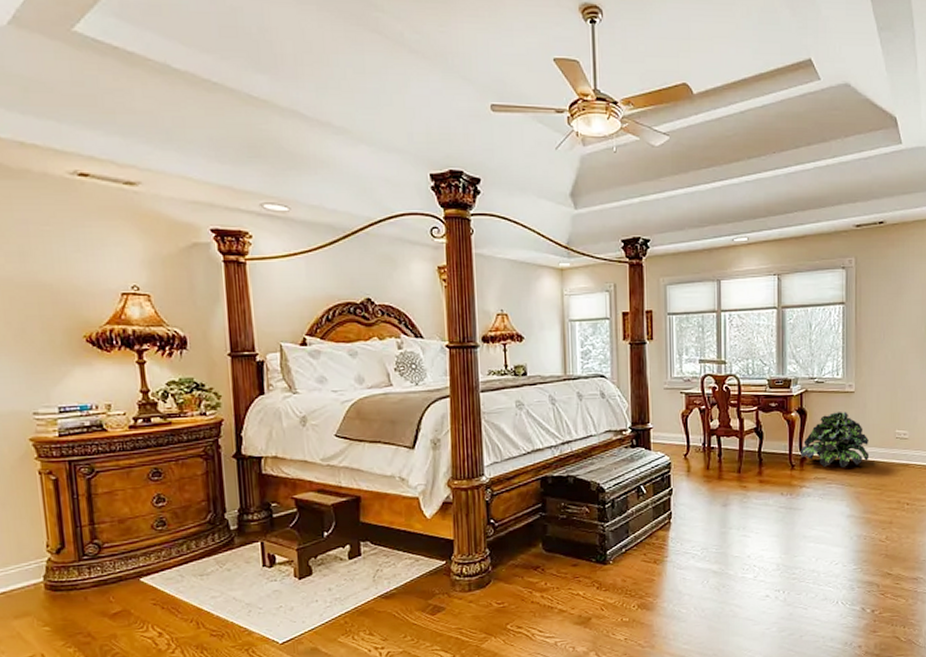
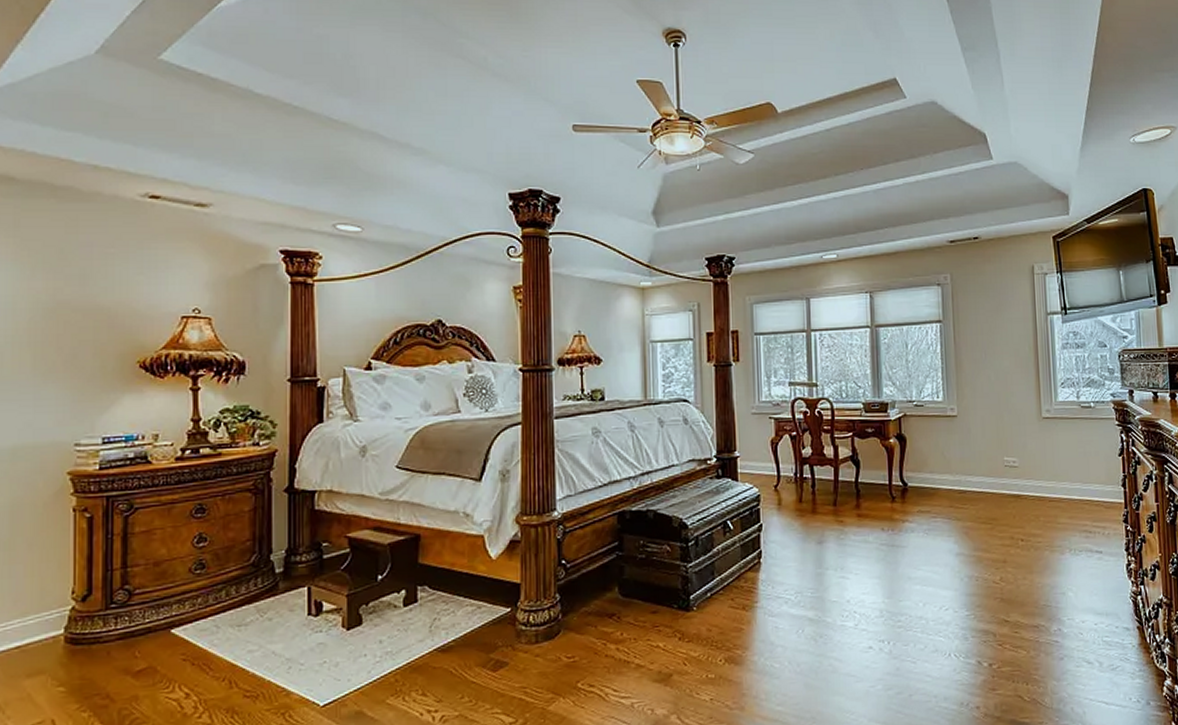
potted plant: present [801,412,870,469] -> none [901,437,977,500]

